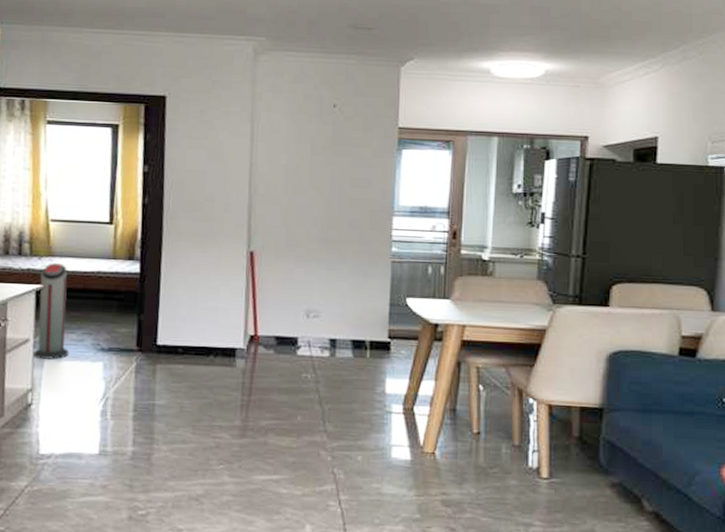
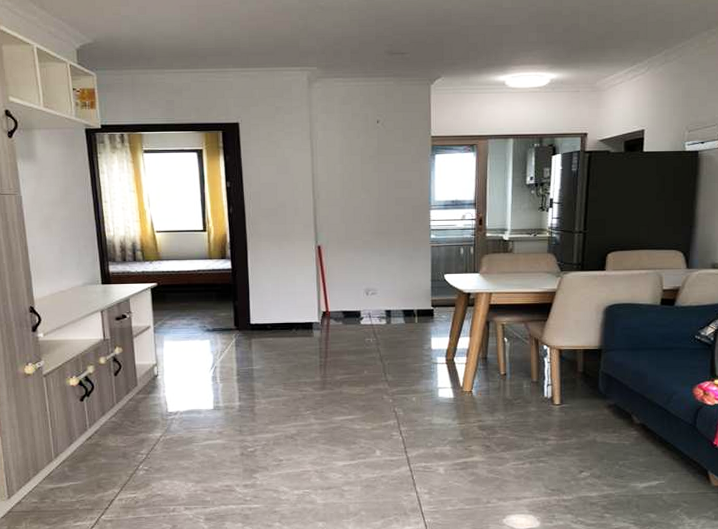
air purifier: present [32,263,70,361] -> none [153,265,183,341]

